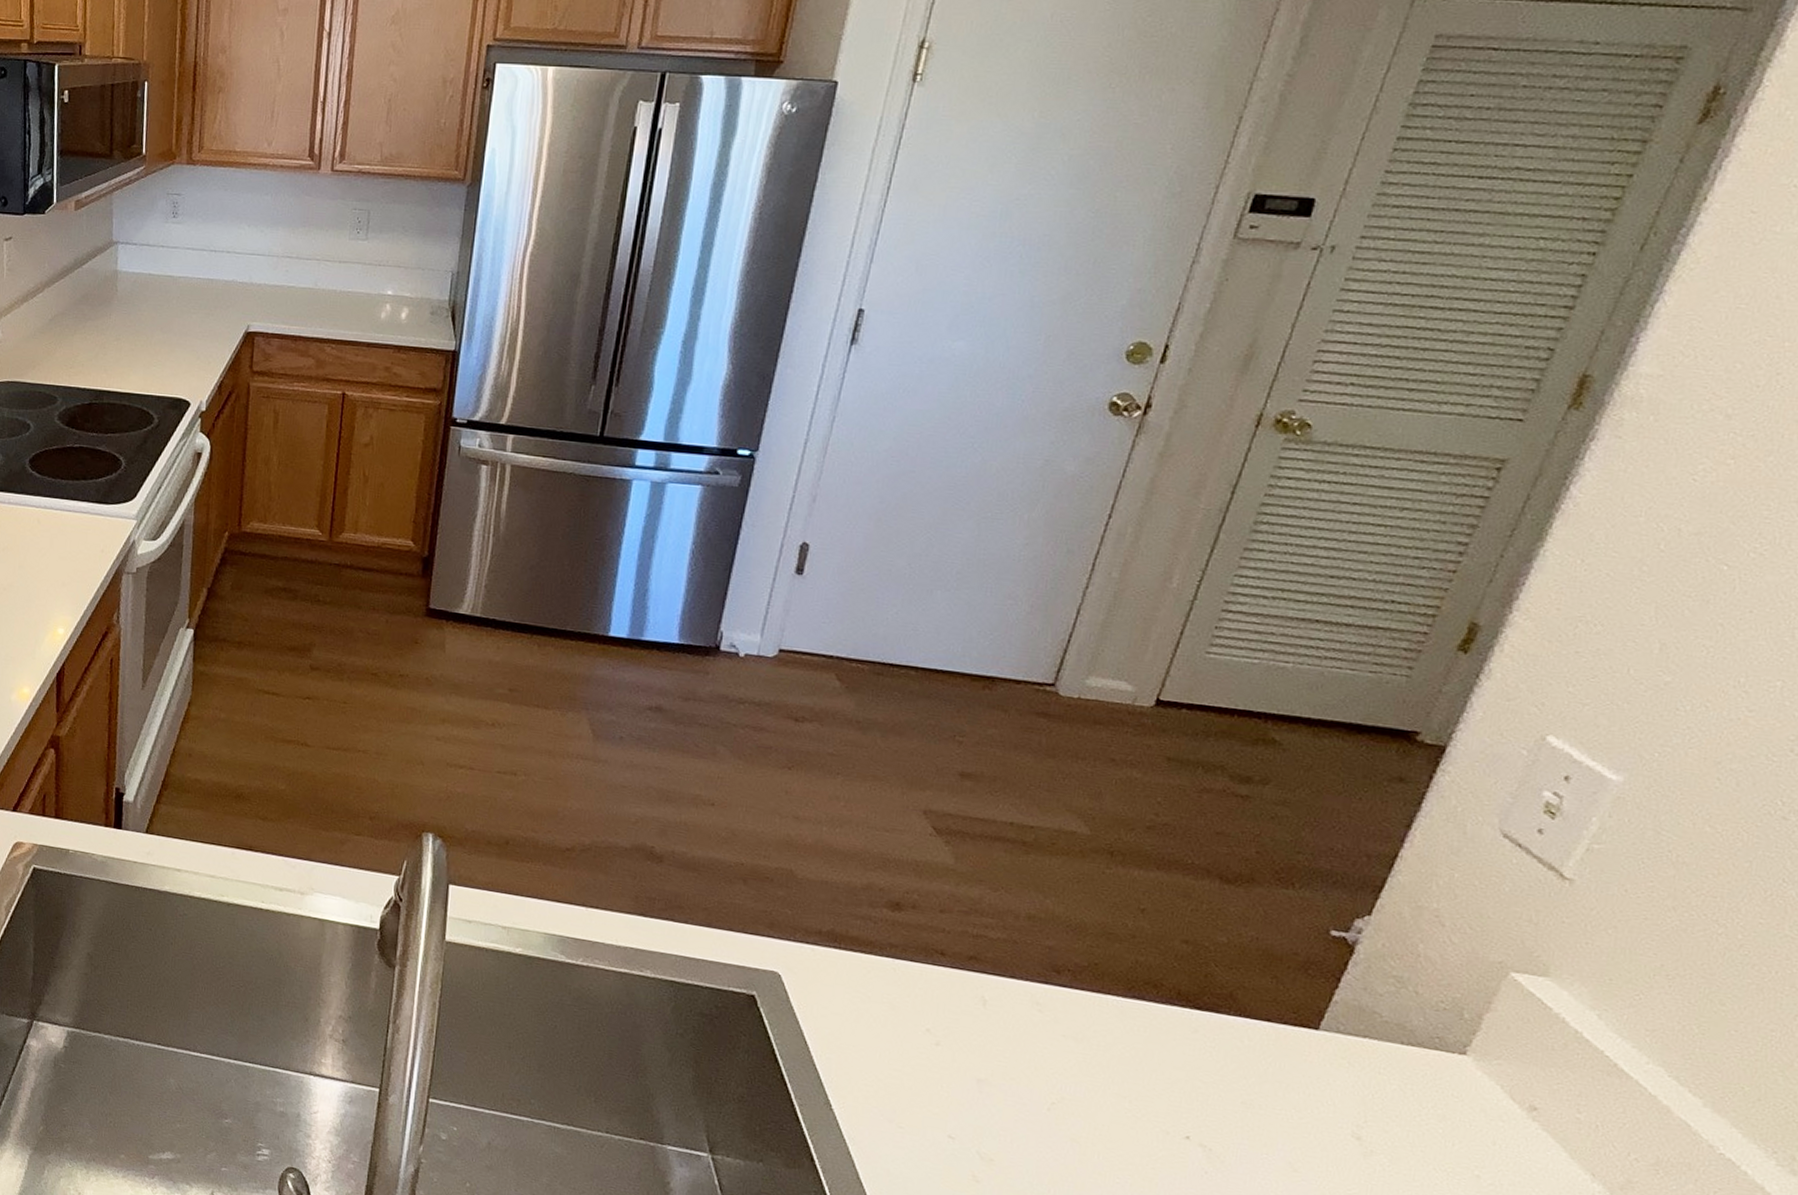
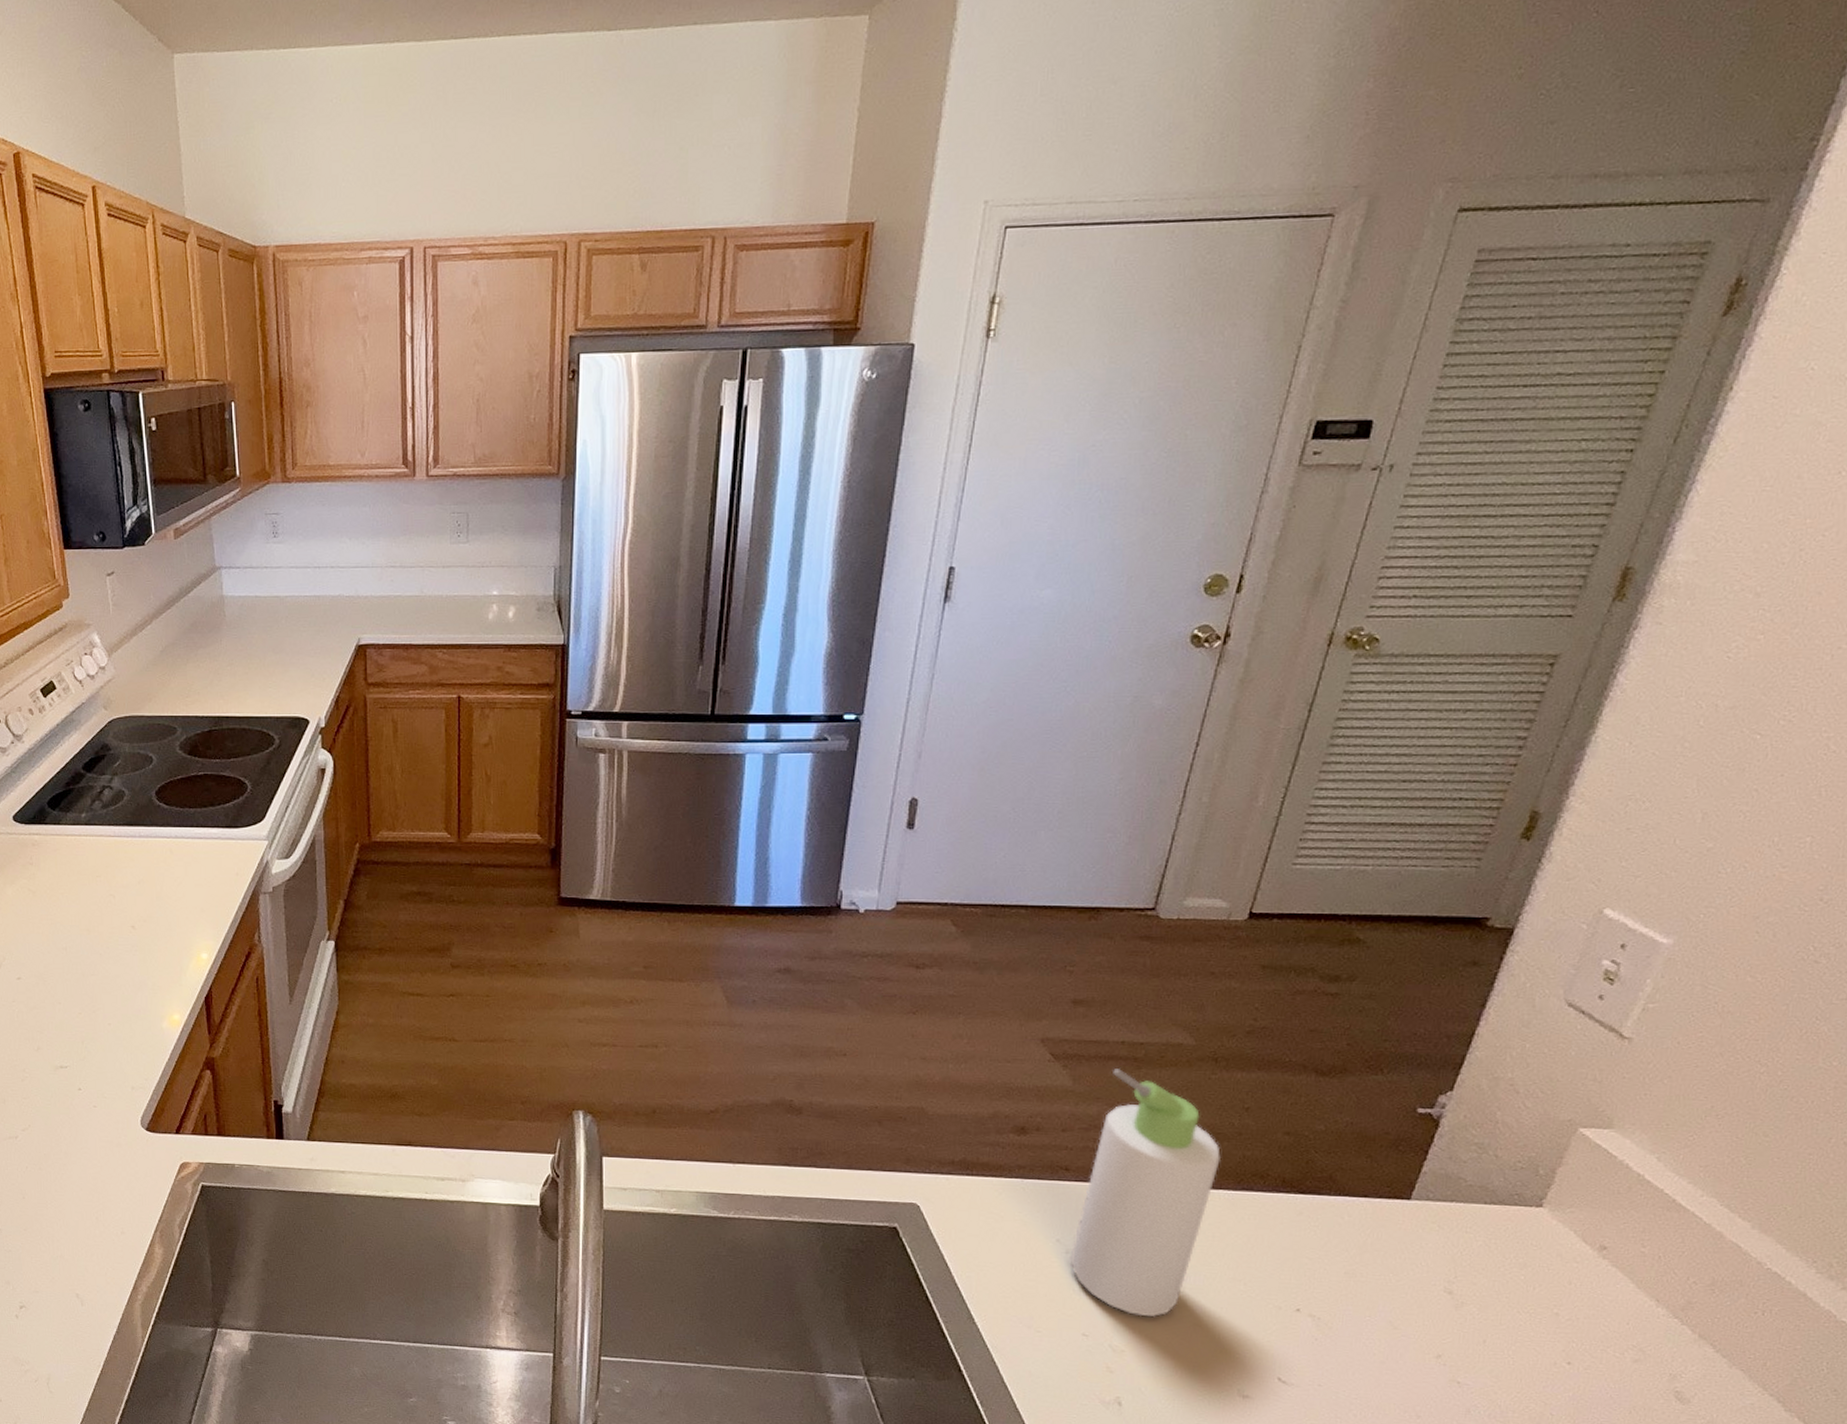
bottle: none [939,851,1111,1127] -> present [1069,1069,1221,1318]

